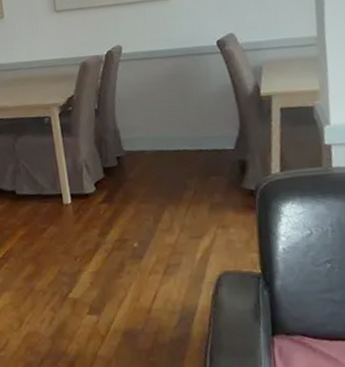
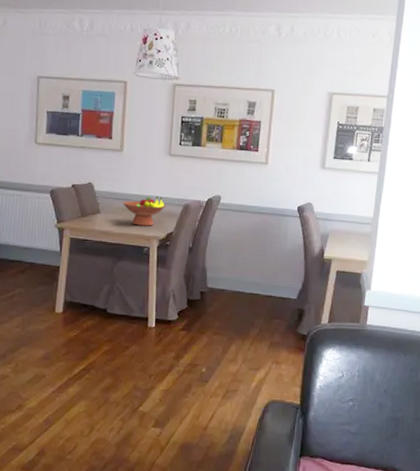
fruit bowl: none [13,59,61,95] -> present [123,196,166,226]

